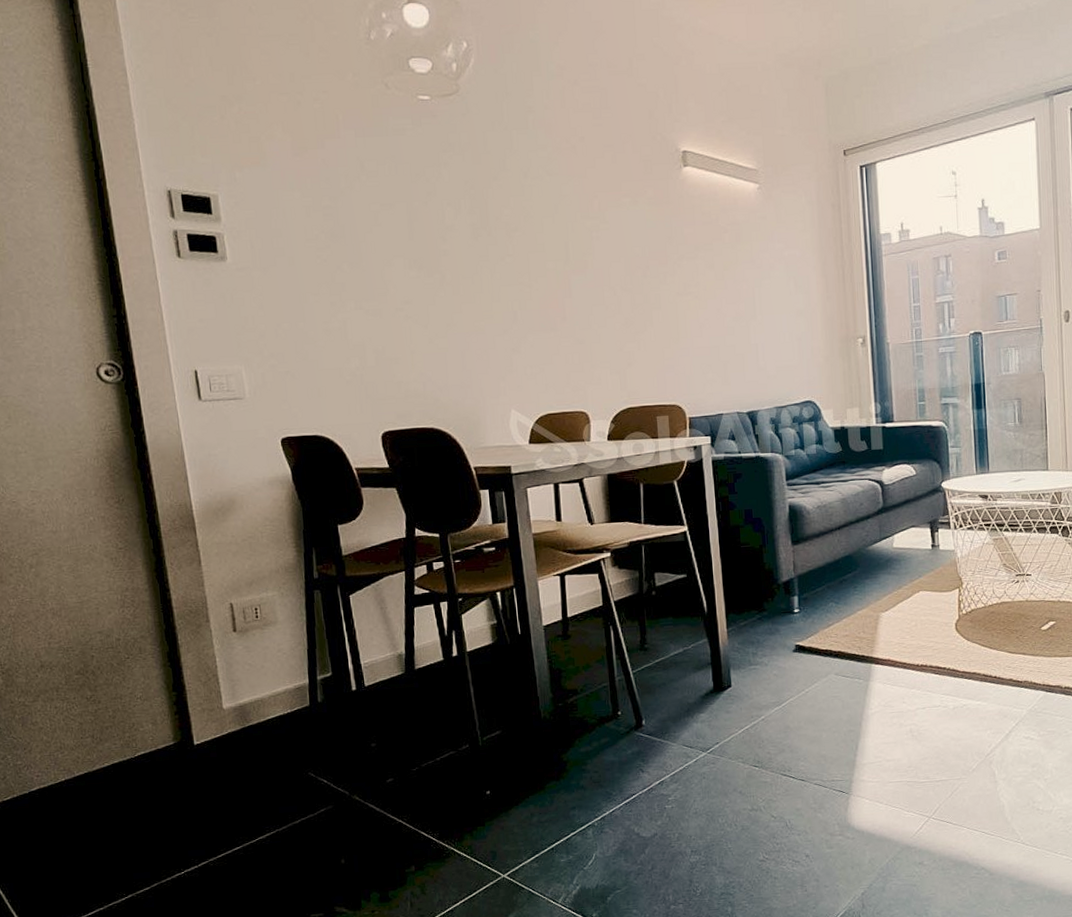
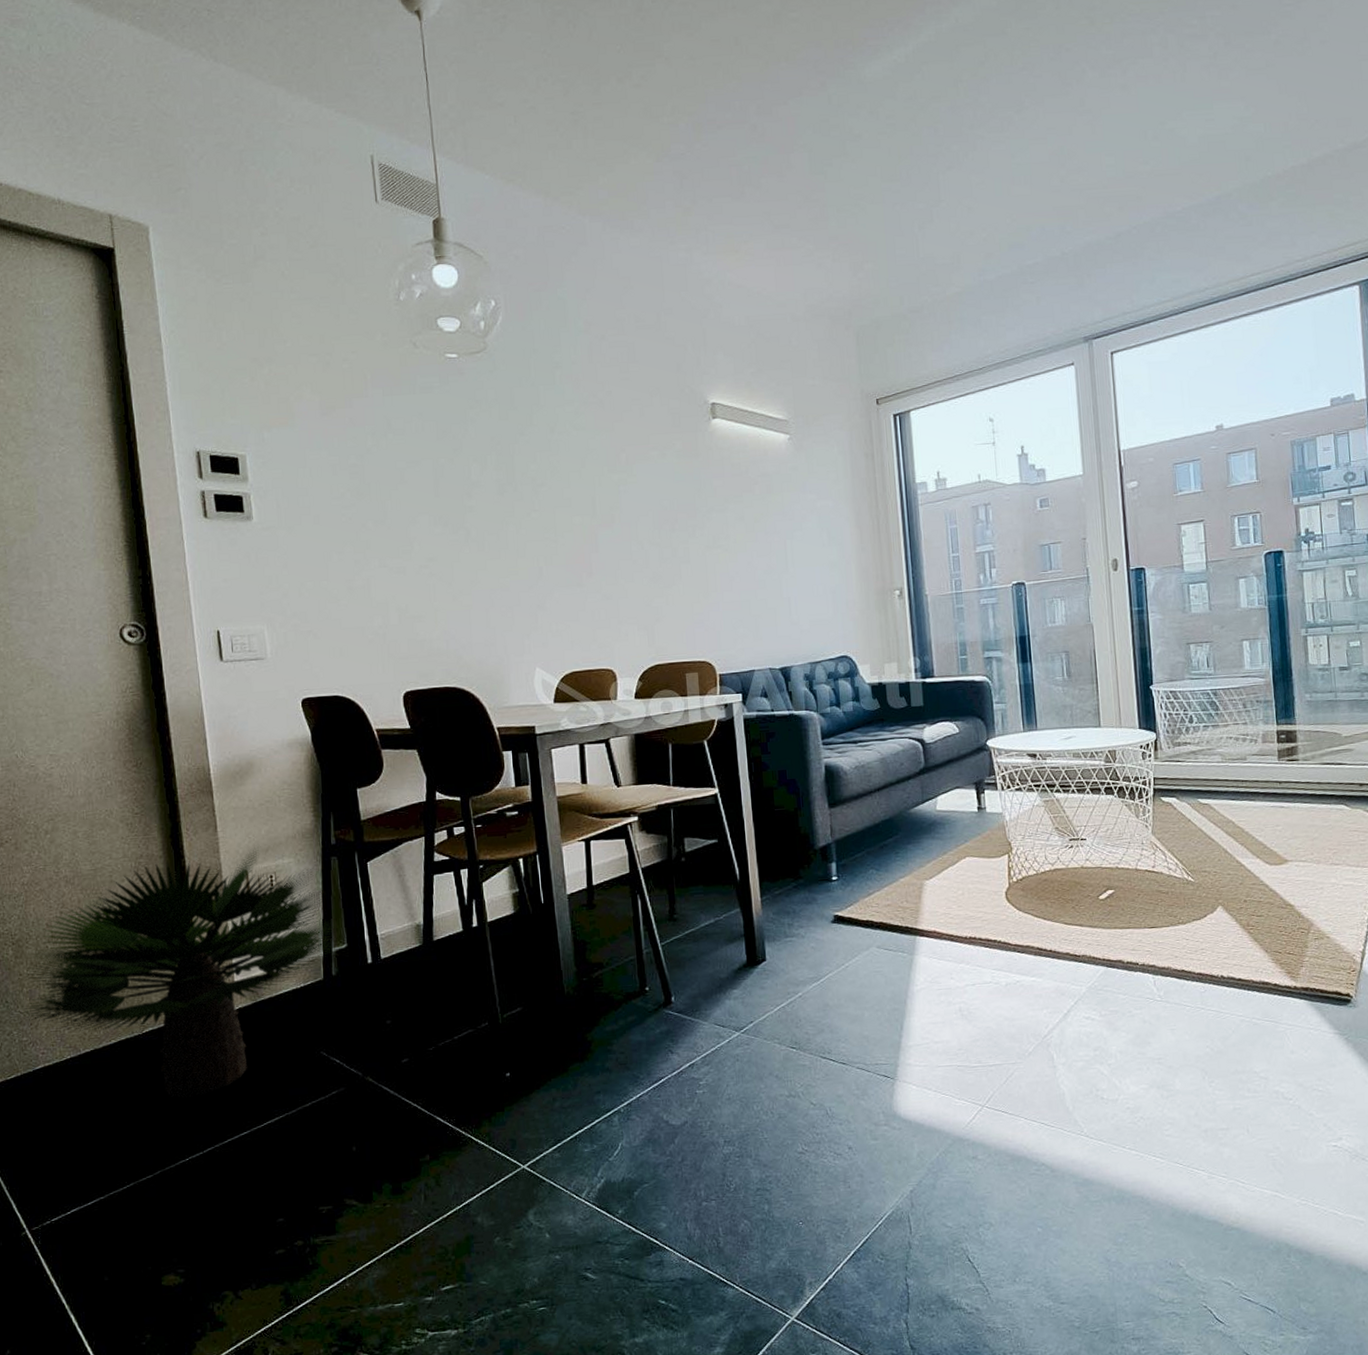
potted plant: none [13,581,324,817] -> present [20,847,340,1099]

